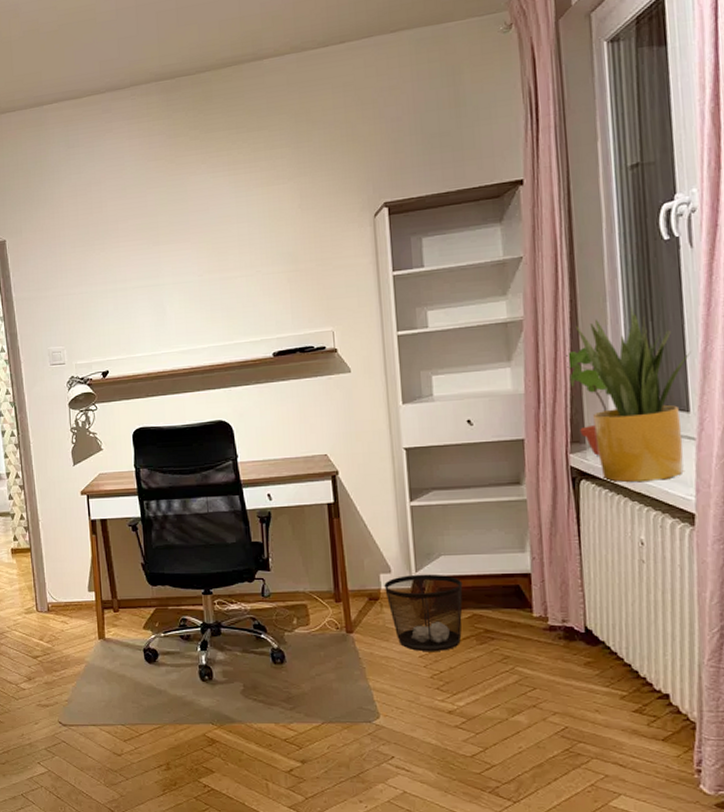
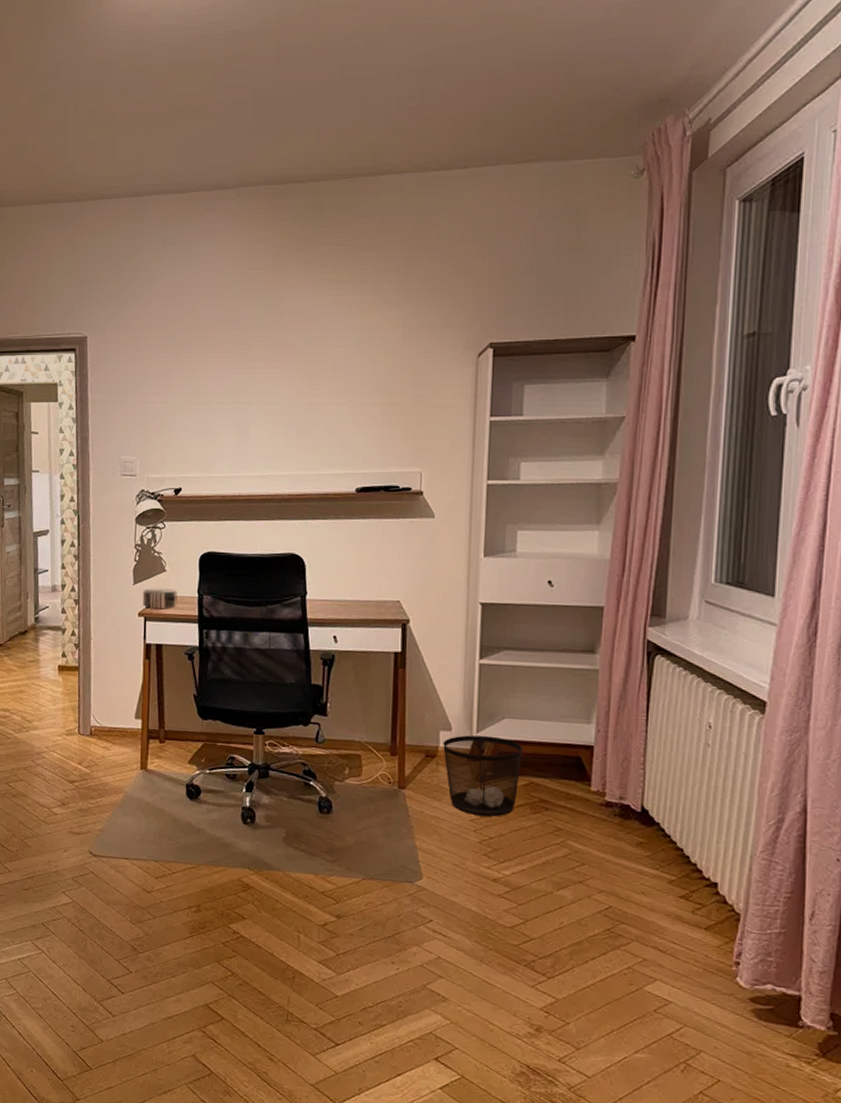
decorative box: none [82,466,116,487] -> present [142,588,178,610]
potted plant: present [566,346,610,456] -> none [657,517,696,632]
planter: present [575,307,691,482] -> none [670,482,783,664]

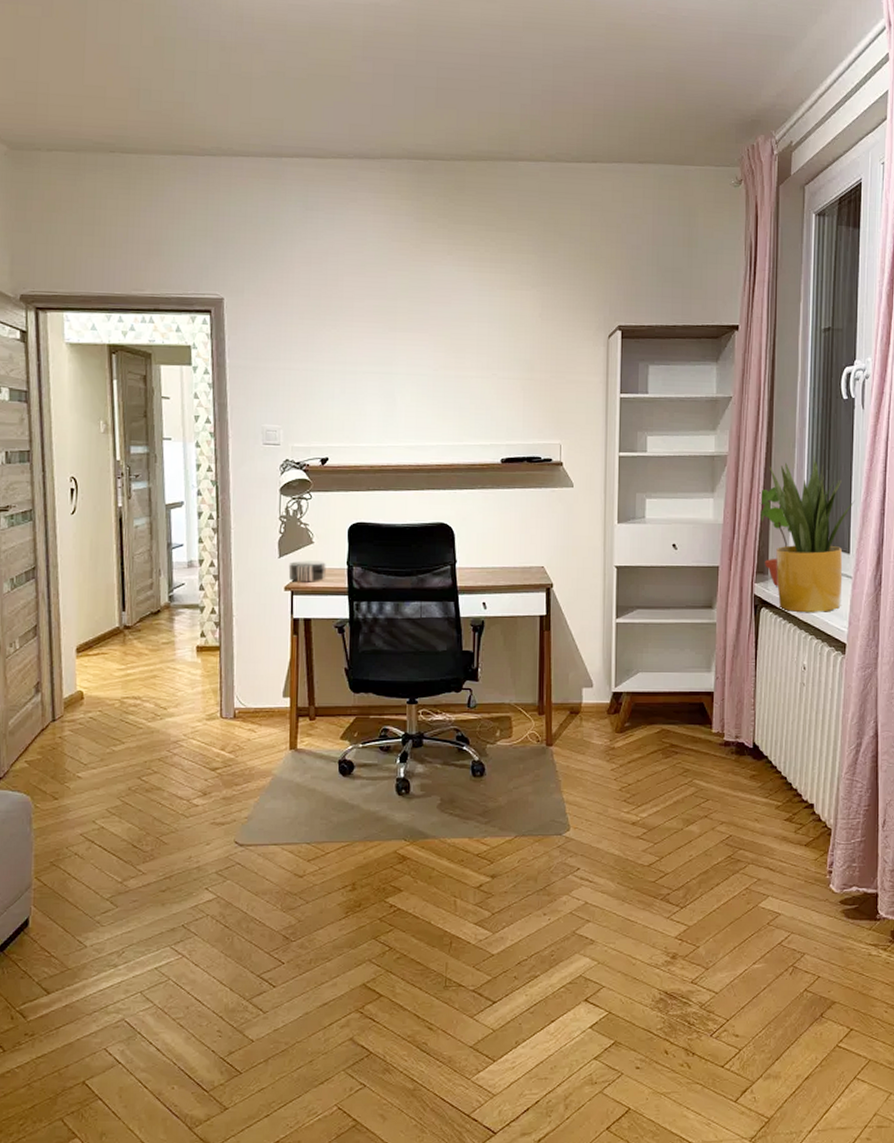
waste bin: present [443,735,523,817] -> none [585,689,655,764]
potted plant: none [657,517,696,632] -> present [759,486,791,586]
planter: none [670,482,783,664] -> present [769,455,855,612]

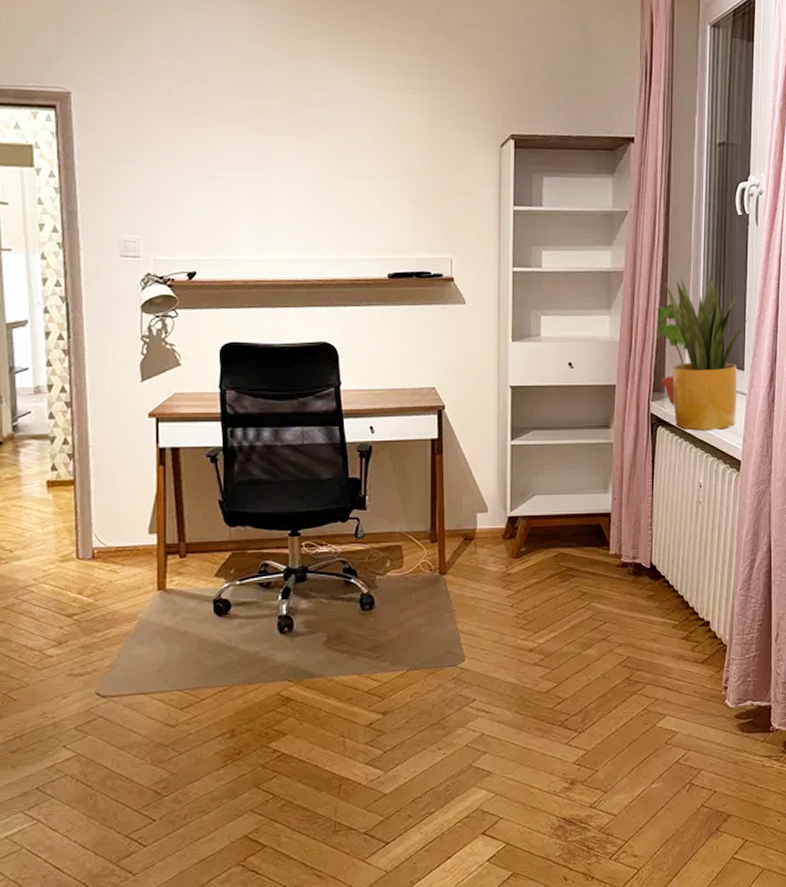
decorative box: present [288,560,326,583] -> none [152,384,195,408]

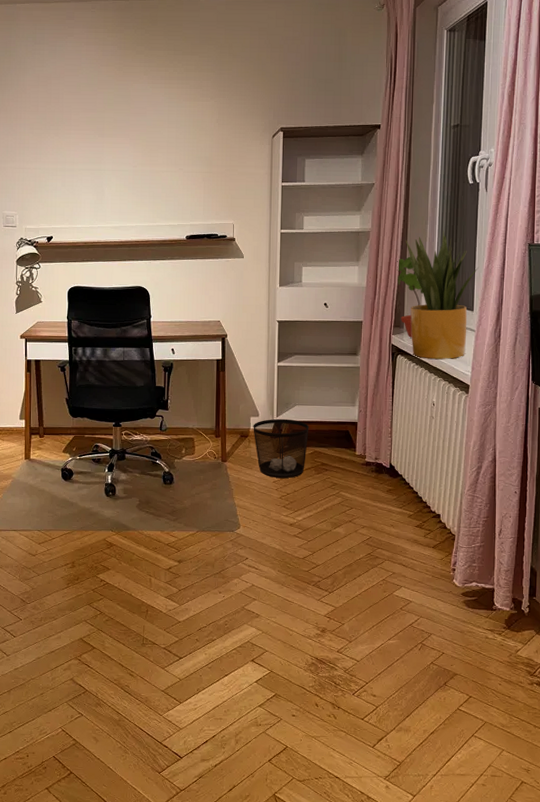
waste bin: none [480,513,552,591] -> present [253,418,309,478]

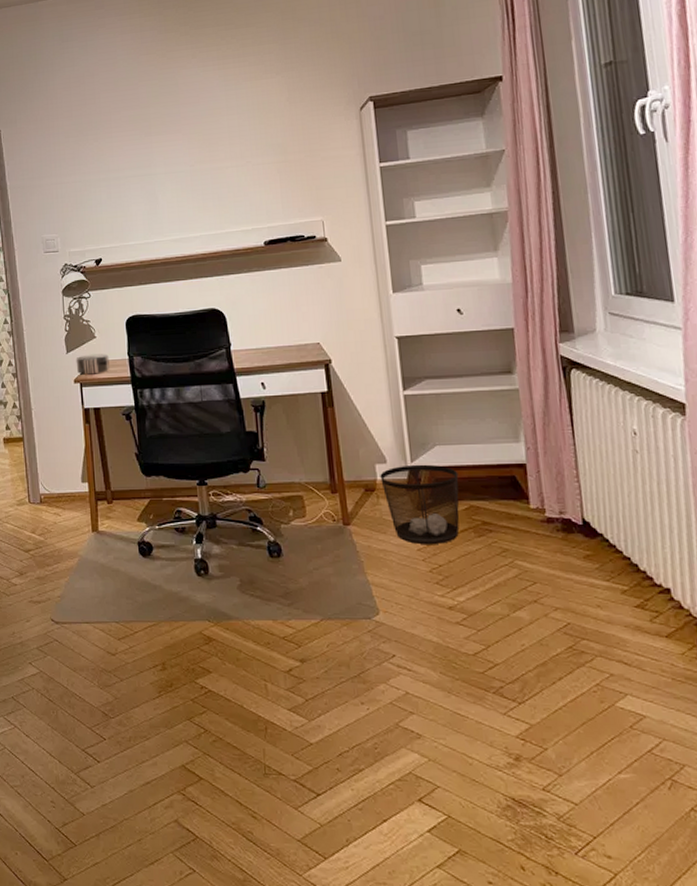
decorative box: none [23,315,51,332] -> present [76,353,110,375]
potted plant: present [397,256,423,338] -> none [551,236,595,345]
planter: present [405,230,478,359] -> none [559,199,672,371]

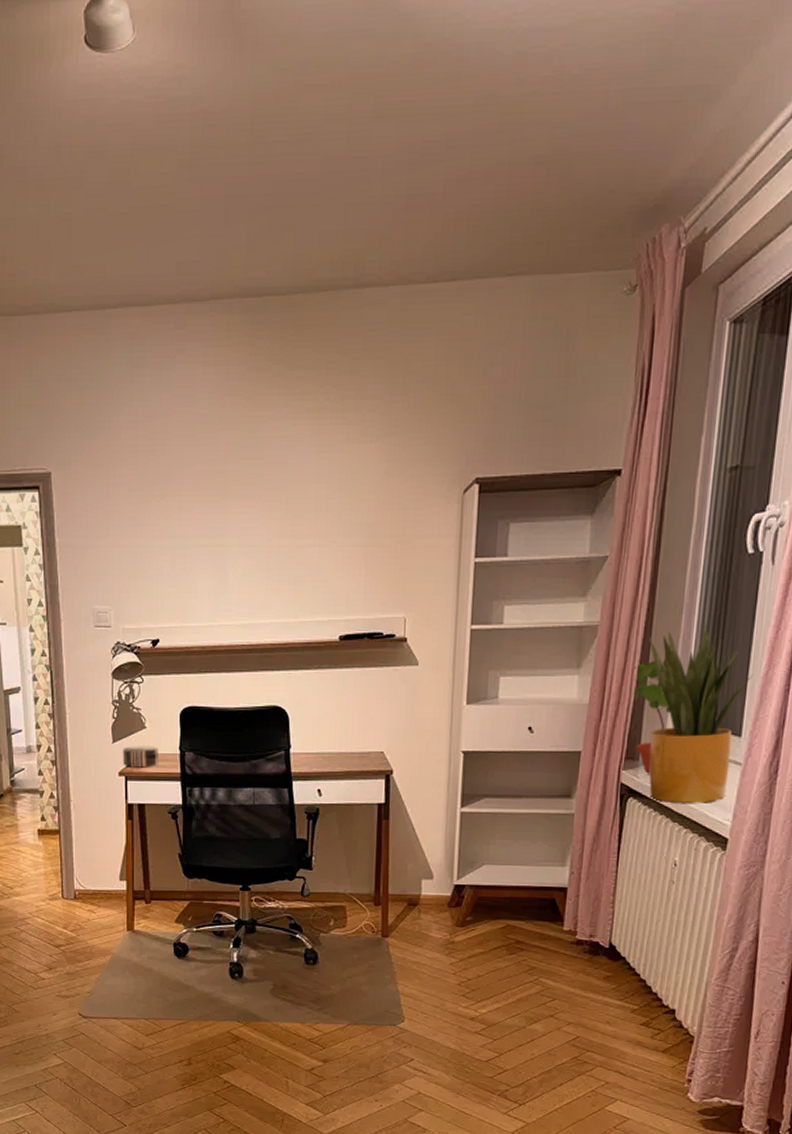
waste bin: present [380,464,460,544] -> none [424,882,501,959]
potted plant: none [551,236,595,345] -> present [634,660,670,774]
planter: none [559,199,672,371] -> present [648,622,753,803]

